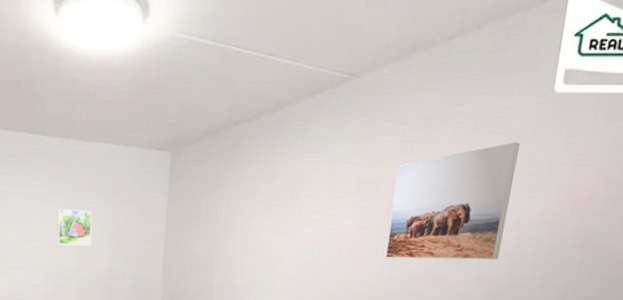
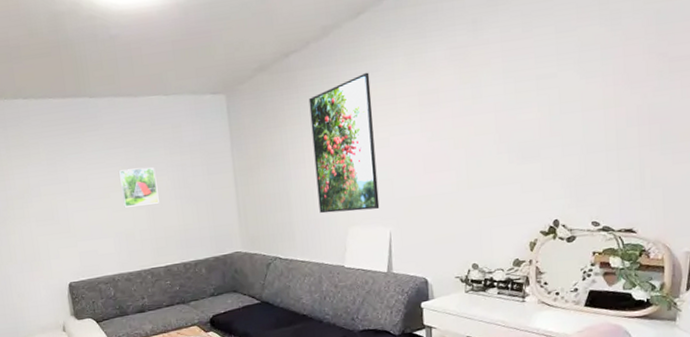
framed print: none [241,152,314,285] -> present [308,72,380,214]
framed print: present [385,142,520,260] -> none [454,31,571,167]

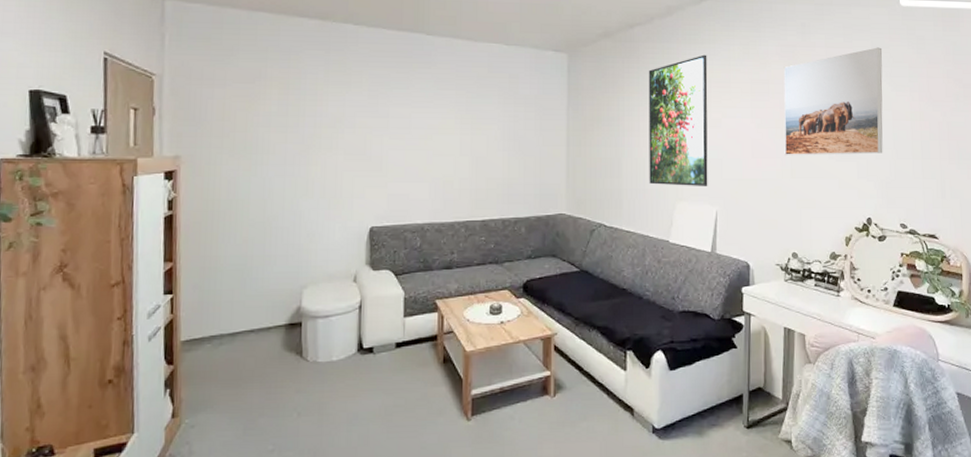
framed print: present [118,167,159,208] -> none [445,113,486,153]
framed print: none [454,31,571,167] -> present [783,47,883,156]

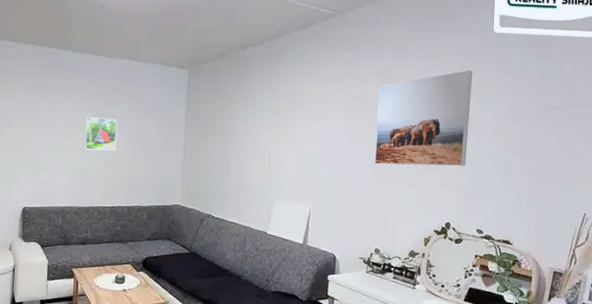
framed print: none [445,113,486,153] -> present [84,117,118,151]
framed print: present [648,54,708,186] -> none [252,73,310,188]

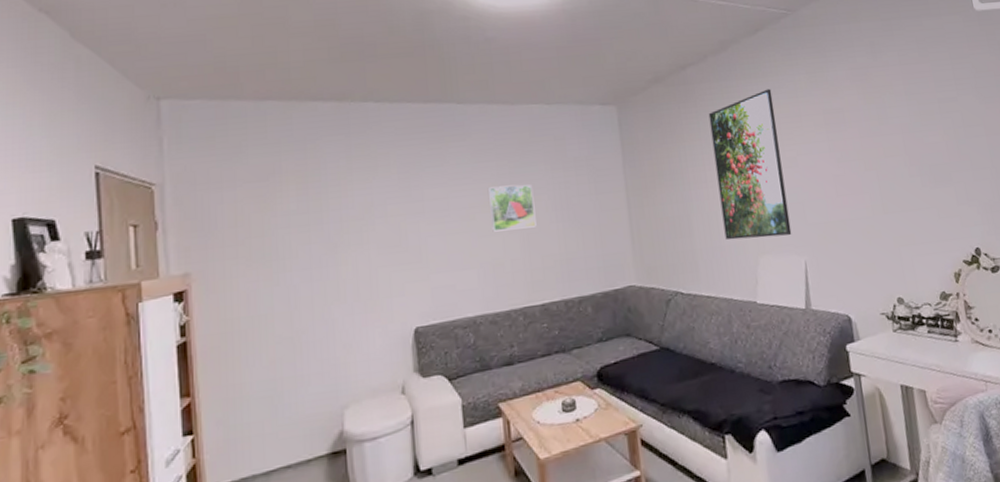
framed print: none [252,73,310,188] -> present [708,88,792,240]
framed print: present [374,70,472,166] -> none [858,58,981,190]

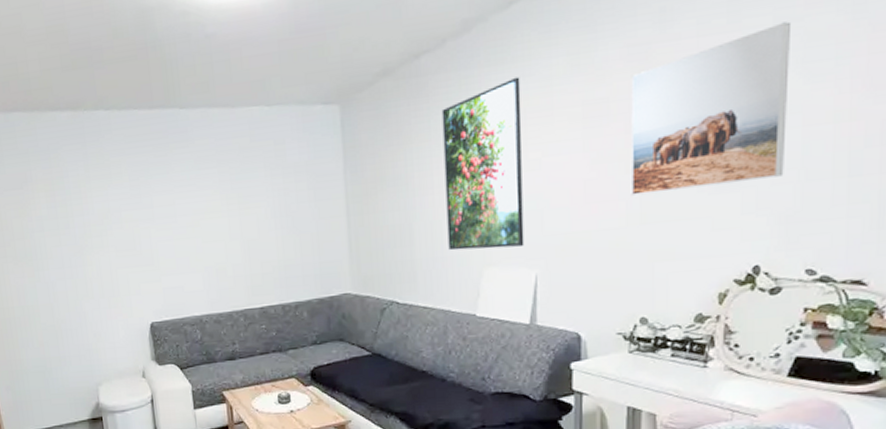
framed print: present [487,184,537,232] -> none [210,191,256,238]
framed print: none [858,58,981,190] -> present [630,21,790,197]

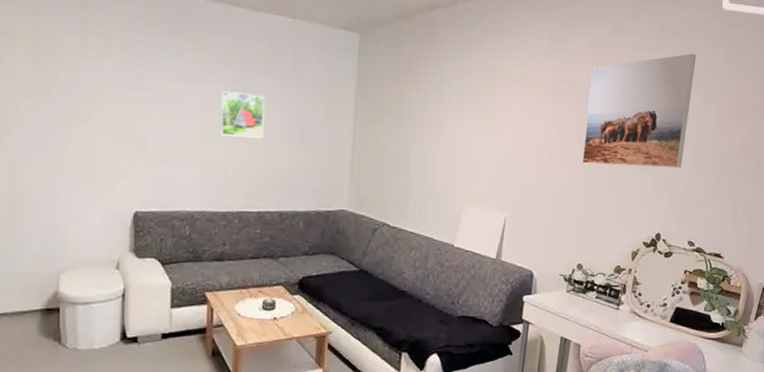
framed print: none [210,191,256,238] -> present [220,91,265,139]
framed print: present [441,77,525,251] -> none [438,47,512,191]

